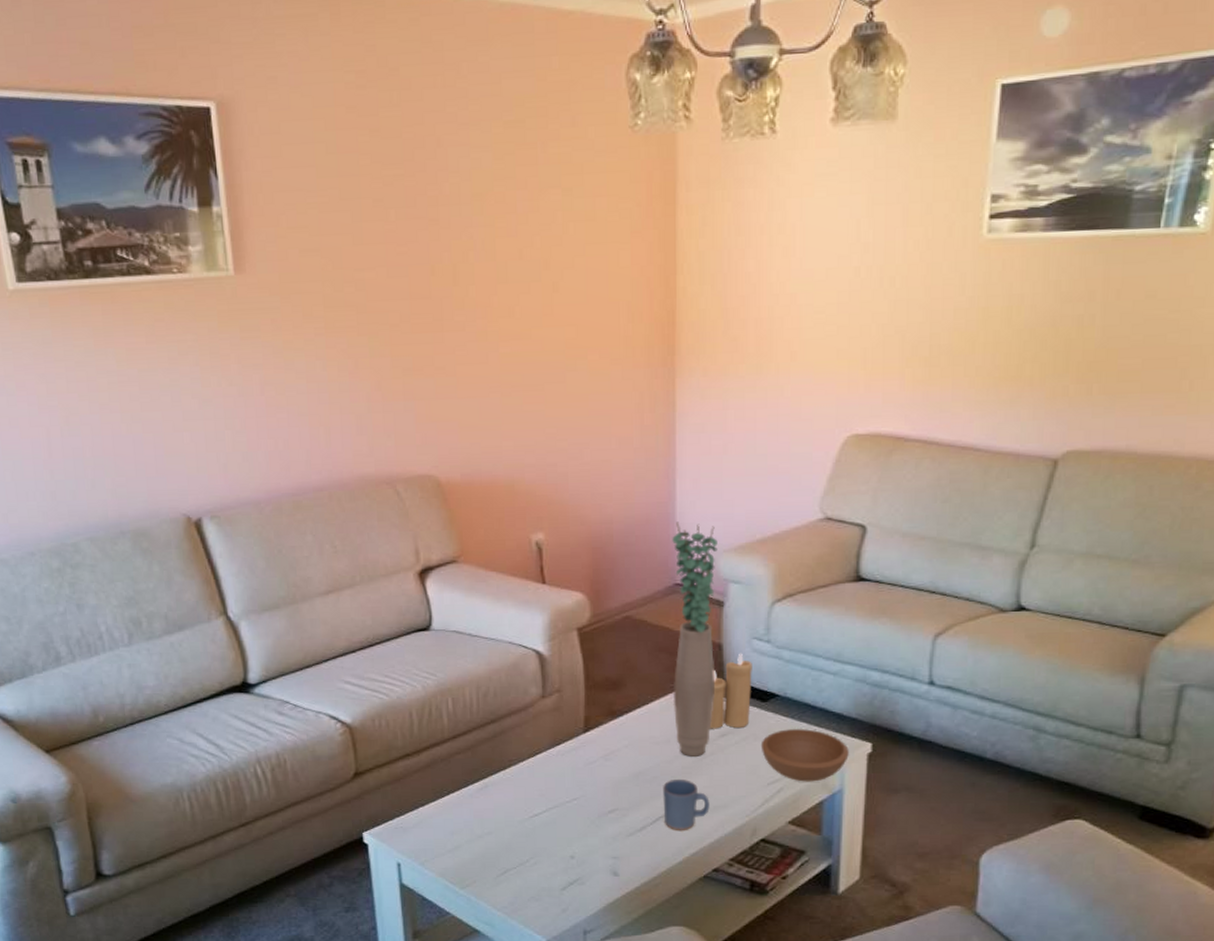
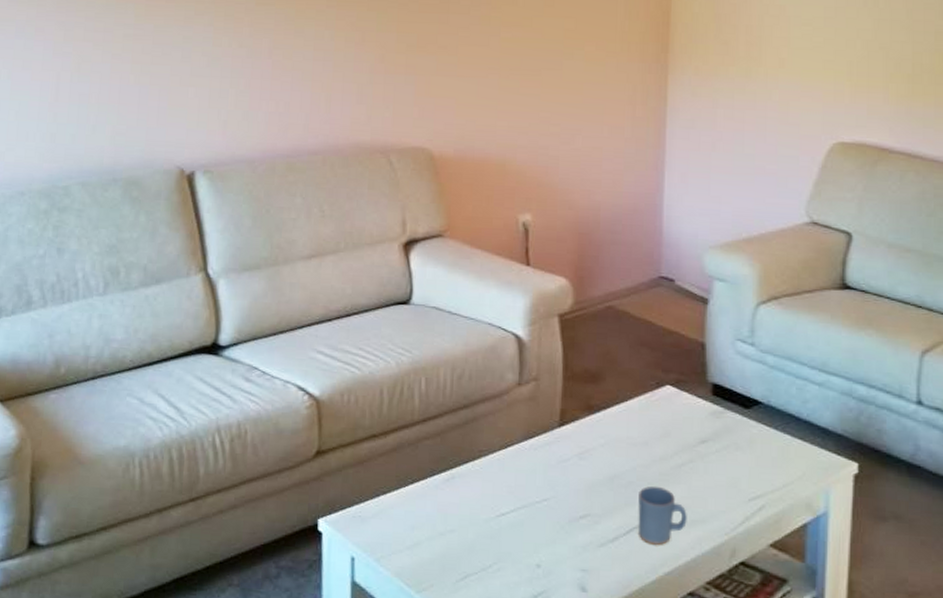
vase: present [672,521,718,758] -> none [652,214,704,464]
candle: present [709,653,752,729] -> none [689,354,735,435]
bowl: present [760,729,849,782] -> none [742,440,834,502]

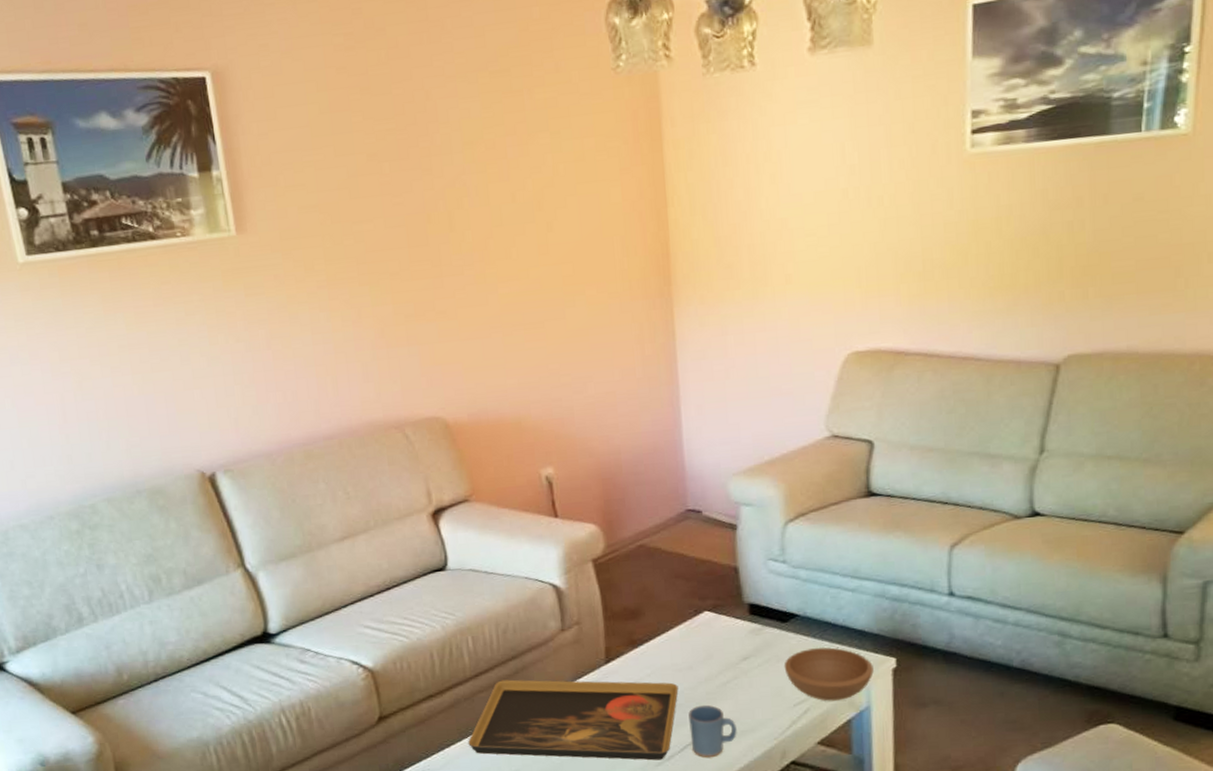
decorative tray: none [405,429,631,541] -> present [468,679,679,760]
bowl: none [742,440,834,502] -> present [784,647,874,701]

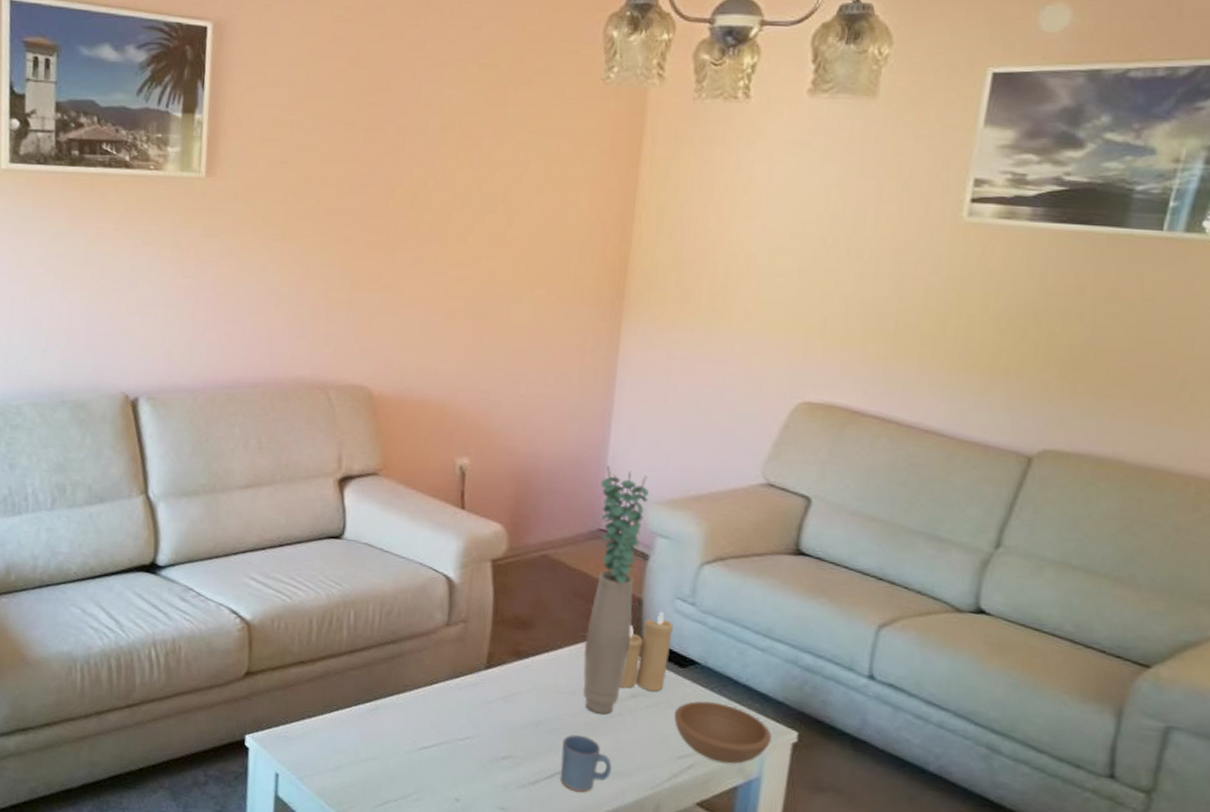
decorative tray: present [468,679,679,760] -> none [330,662,557,783]
vase: none [681,448,735,683] -> present [583,466,649,716]
candle: none [730,575,771,653] -> present [620,611,673,692]

